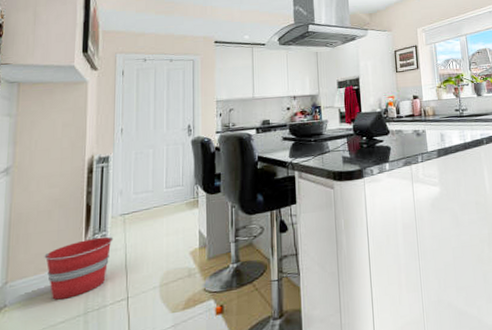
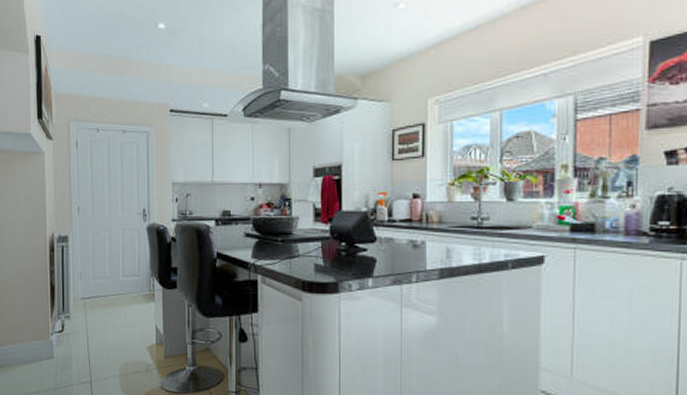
bucket: present [44,236,114,300] -> none [18,317,76,372]

